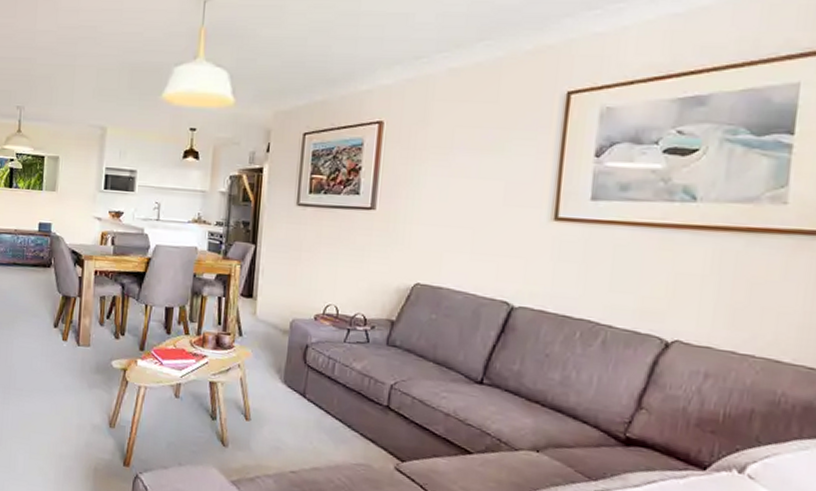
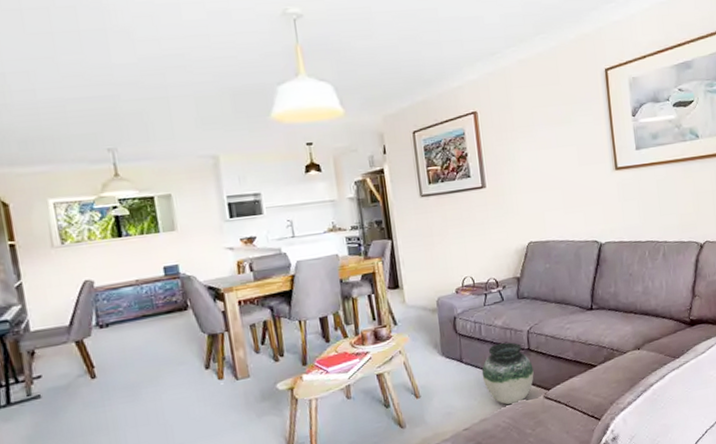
vase: none [324,389,389,464] -> present [481,342,534,405]

